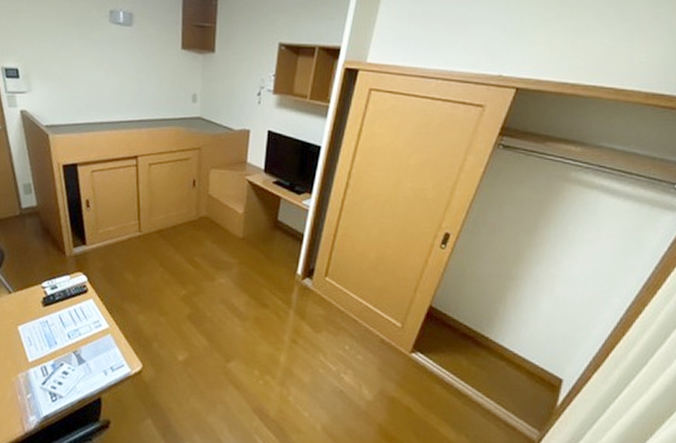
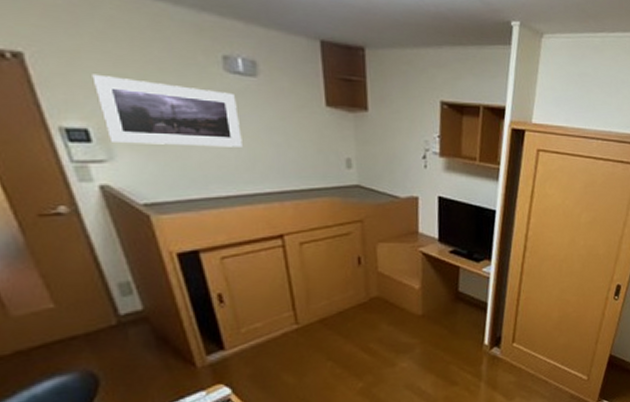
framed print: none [25,28,116,83] -> present [92,74,242,147]

